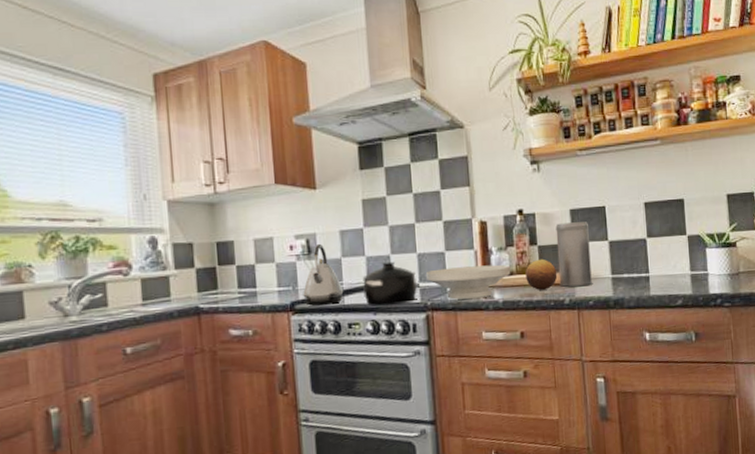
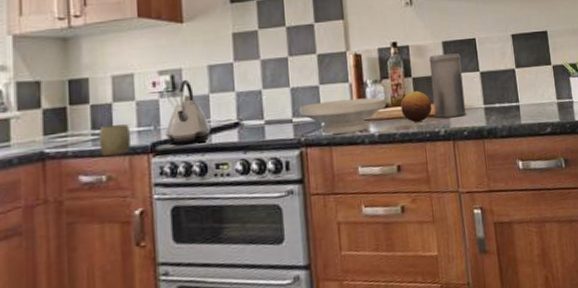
mug: none [245,284,273,312] -> present [99,124,132,156]
saucepan: present [362,261,417,307] -> none [232,96,290,145]

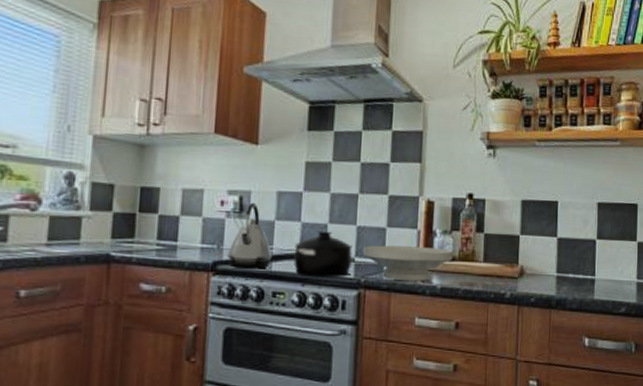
mug: present [99,124,132,156] -> none [163,238,195,268]
saucepan: none [232,96,290,145] -> present [293,230,353,279]
fruit: present [400,90,432,123] -> none [468,247,501,282]
canister: present [429,53,467,119] -> none [502,213,540,282]

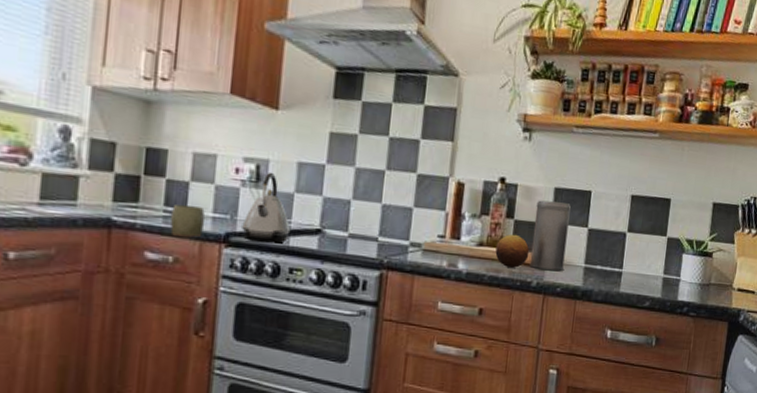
mug: none [163,238,195,268] -> present [170,205,206,238]
saucepan: present [293,230,353,279] -> none [313,206,377,258]
bowl: present [364,245,454,282] -> none [388,225,482,265]
fruit: none [468,247,501,282] -> present [495,234,530,269]
canister: none [502,213,540,282] -> present [529,200,572,272]

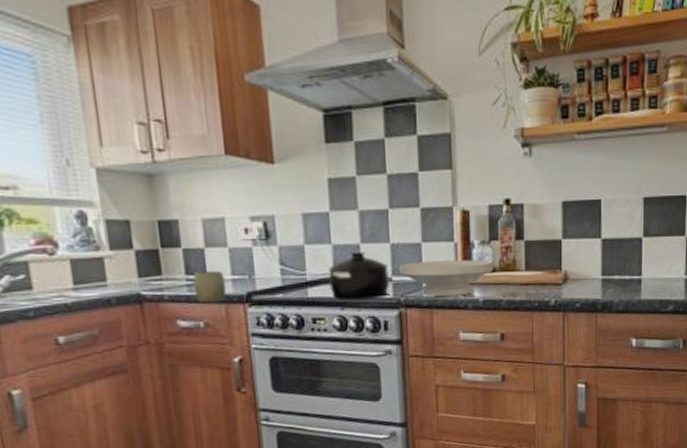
kettle: present [242,172,291,244] -> none [261,227,307,299]
saucepan: none [313,206,377,258] -> present [328,251,389,302]
bowl: none [388,225,482,265] -> present [400,259,494,297]
fruit: present [495,234,530,269] -> none [509,255,544,291]
canister: present [529,200,572,272] -> none [545,216,582,288]

